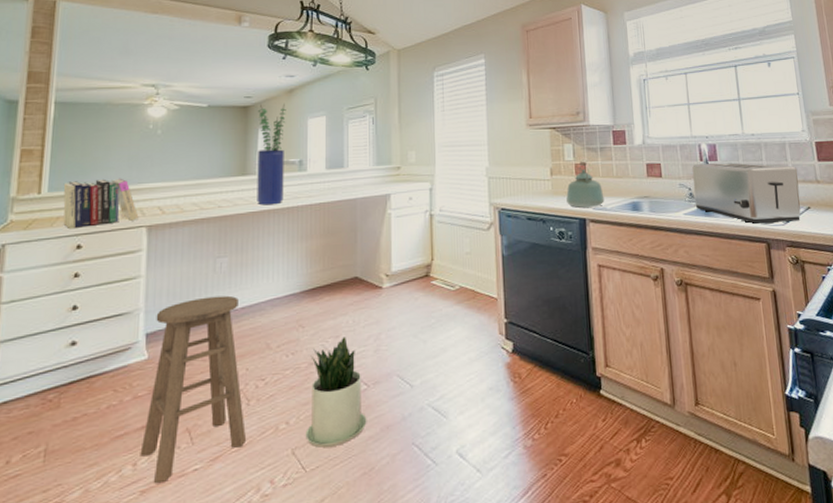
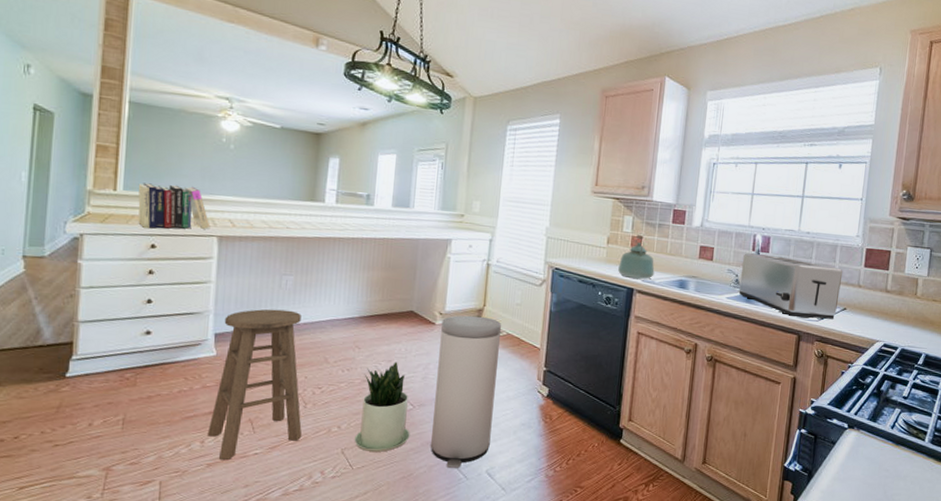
vase: present [257,103,286,206] -> none [323,134,358,234]
pedal bin: none [388,272,457,455] -> present [430,315,502,469]

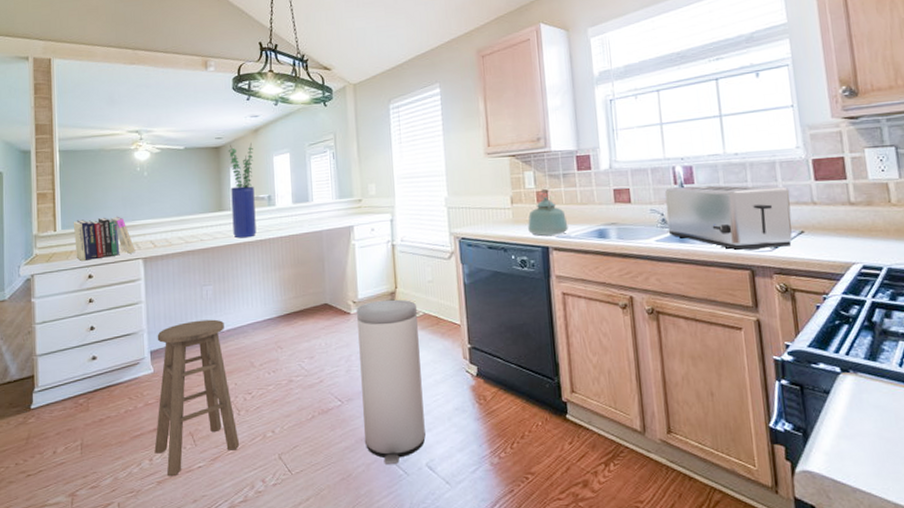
vase: none [323,134,358,234] -> present [228,142,257,239]
planter: present [354,362,410,452] -> none [289,357,343,454]

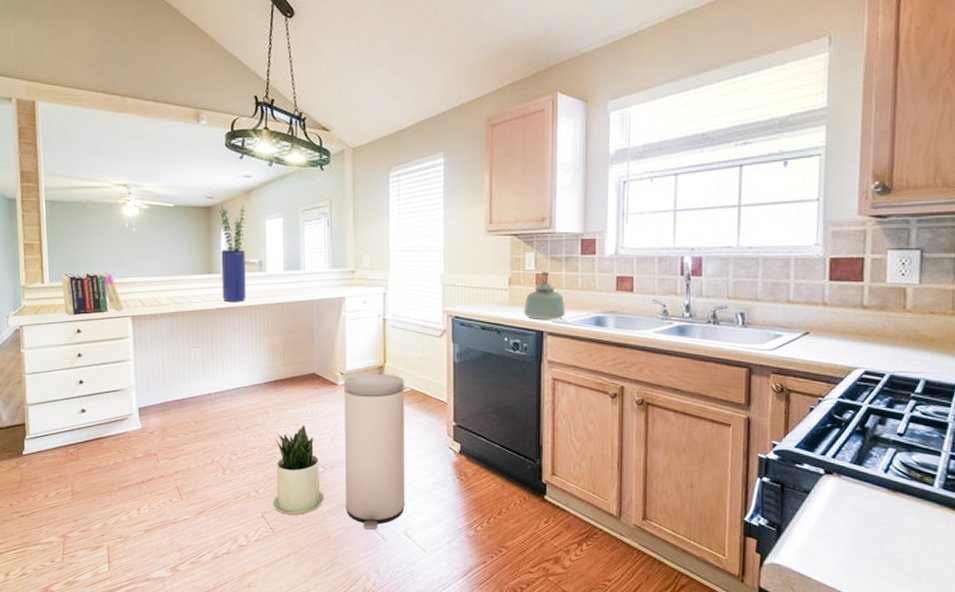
bar stool: present [154,319,240,476] -> none [142,381,225,525]
planter: none [289,357,343,454] -> present [272,425,325,515]
toaster: present [665,185,793,250] -> none [668,279,801,347]

